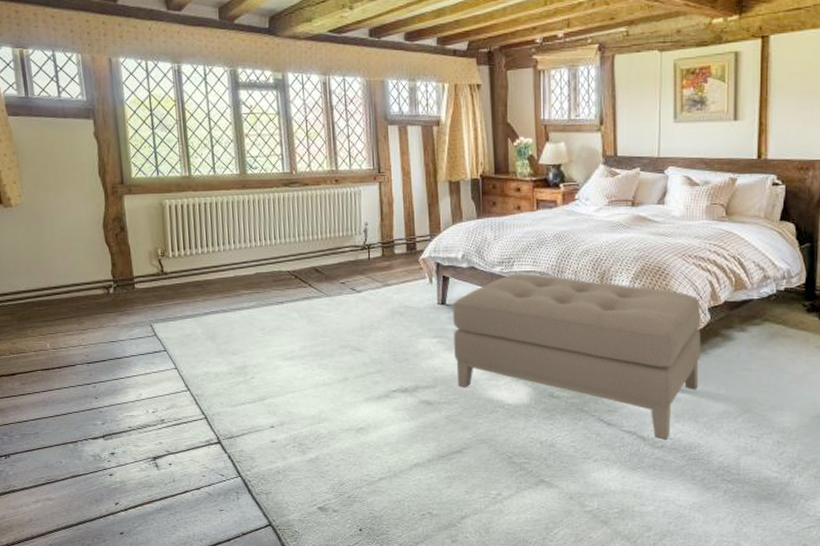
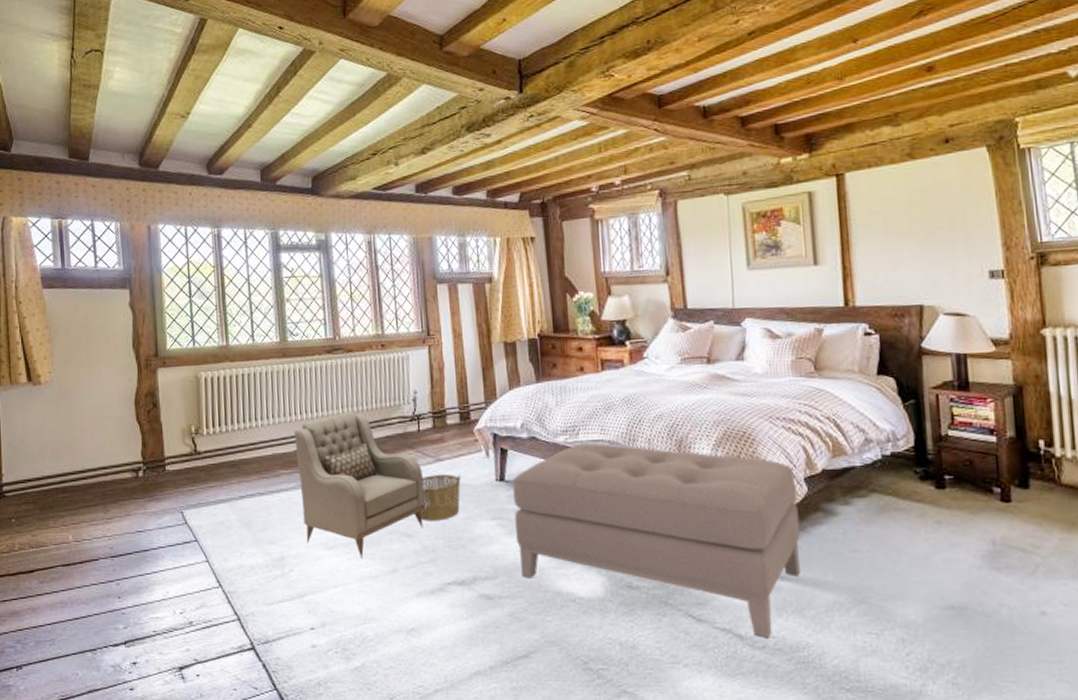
armchair: none [254,238,373,369] -> present [294,410,425,559]
basket: none [368,298,407,338] -> present [419,474,461,521]

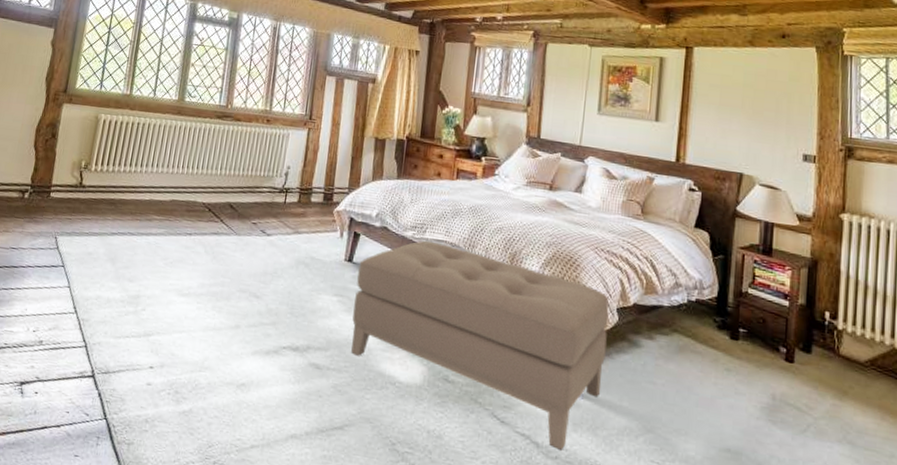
armchair: present [294,410,425,559] -> none [163,173,281,310]
basket: present [419,474,461,521] -> none [271,244,314,289]

